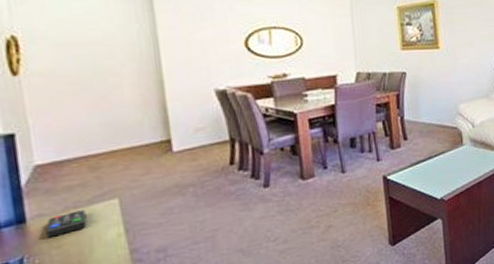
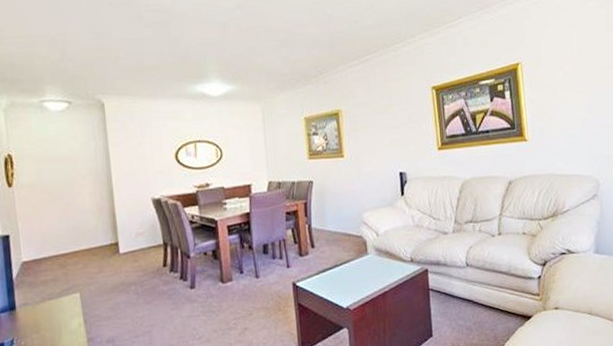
remote control: present [45,210,87,238] -> none [28,301,57,323]

